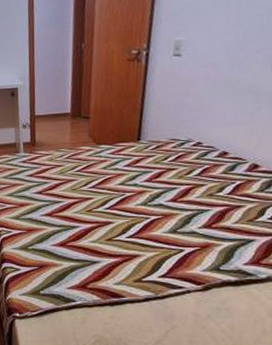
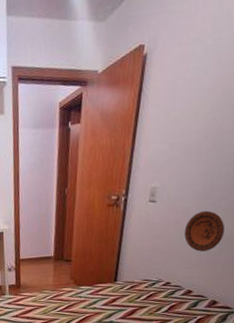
decorative plate: none [215,64,263,109] -> present [184,210,224,252]

